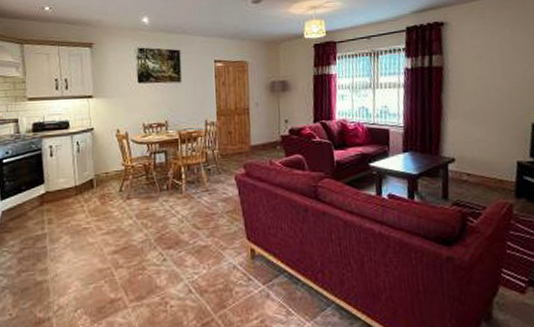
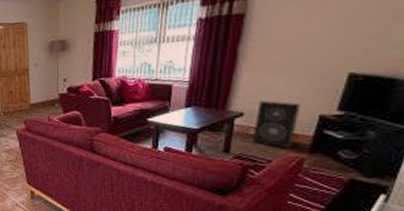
speaker: none [465,146,501,195] -> present [252,100,300,149]

